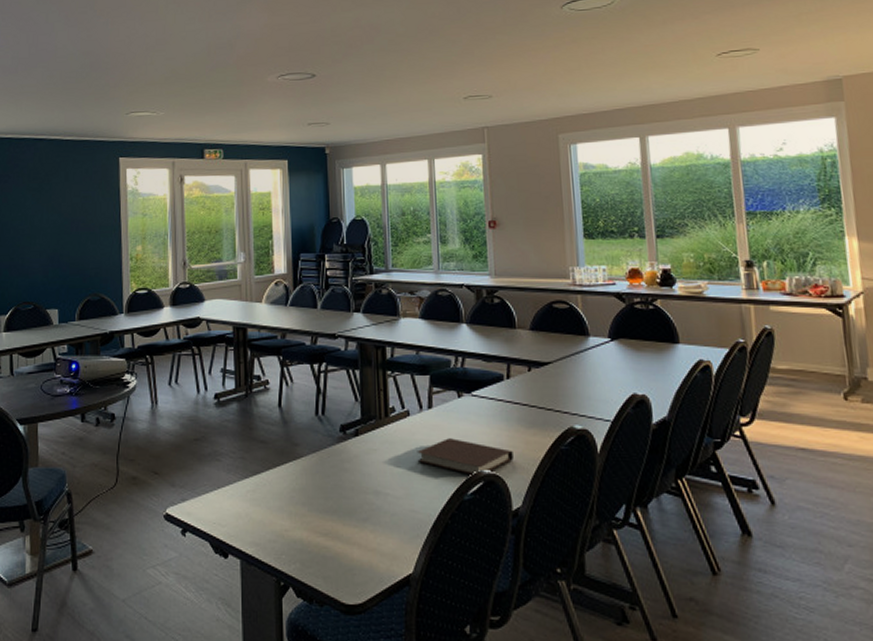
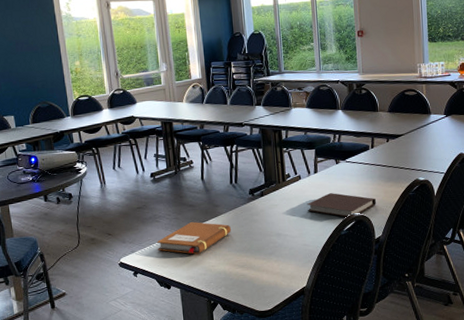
notebook: none [215,465,313,511] -> present [157,222,231,254]

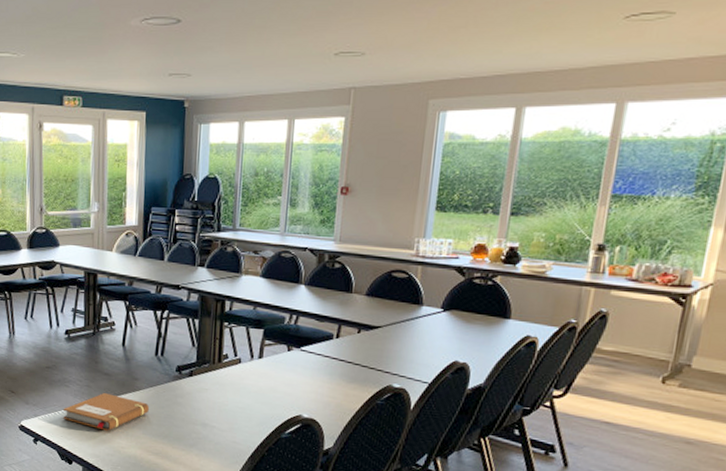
notebook: present [307,193,376,218] -> none [243,385,332,419]

